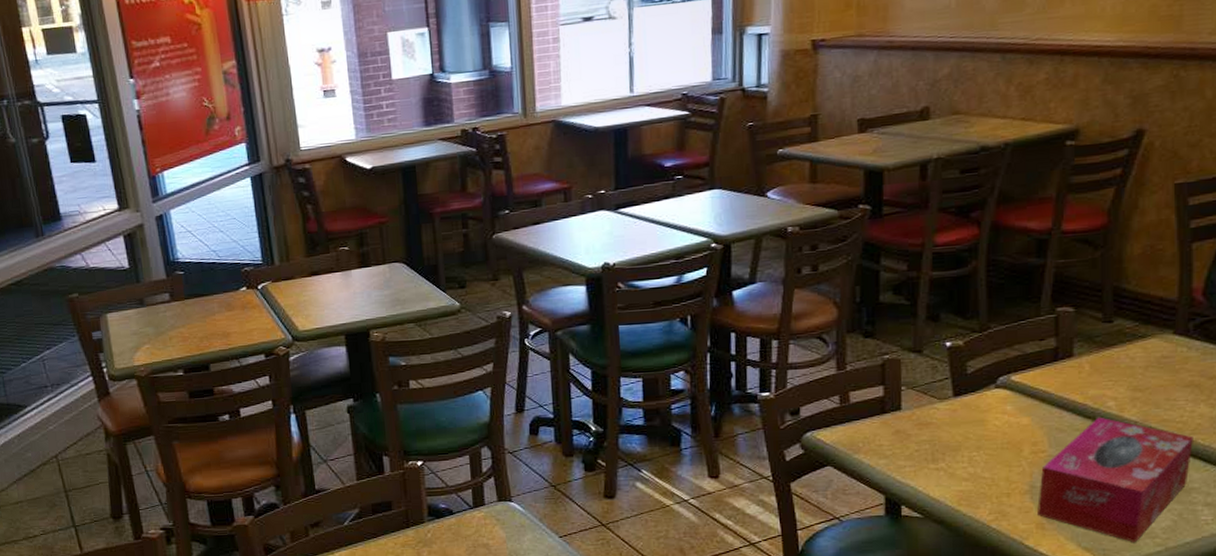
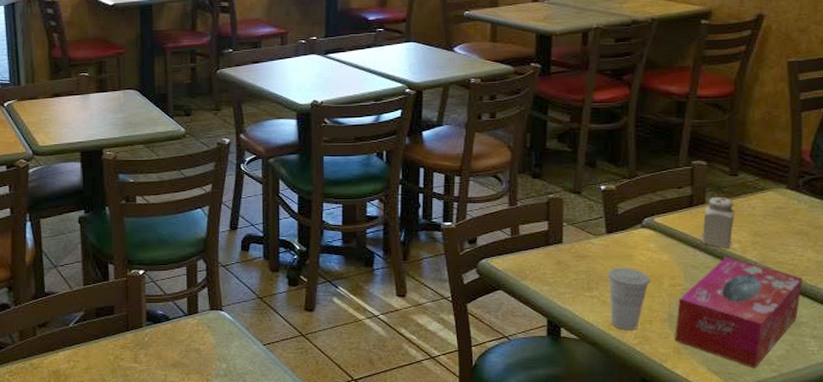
cup: none [955,434,1008,506] -> present [607,267,651,331]
salt shaker: none [1068,347,1110,407] -> present [701,196,735,248]

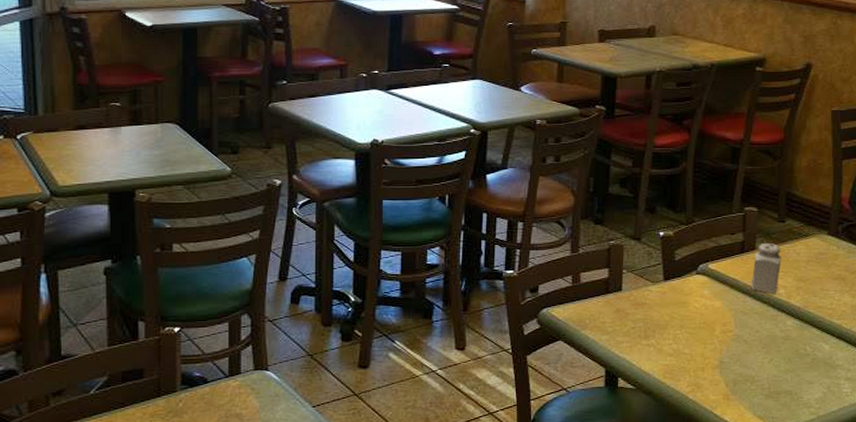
cup: present [607,267,651,331] -> none [664,314,704,379]
tissue box: present [675,257,802,369] -> none [725,302,839,412]

